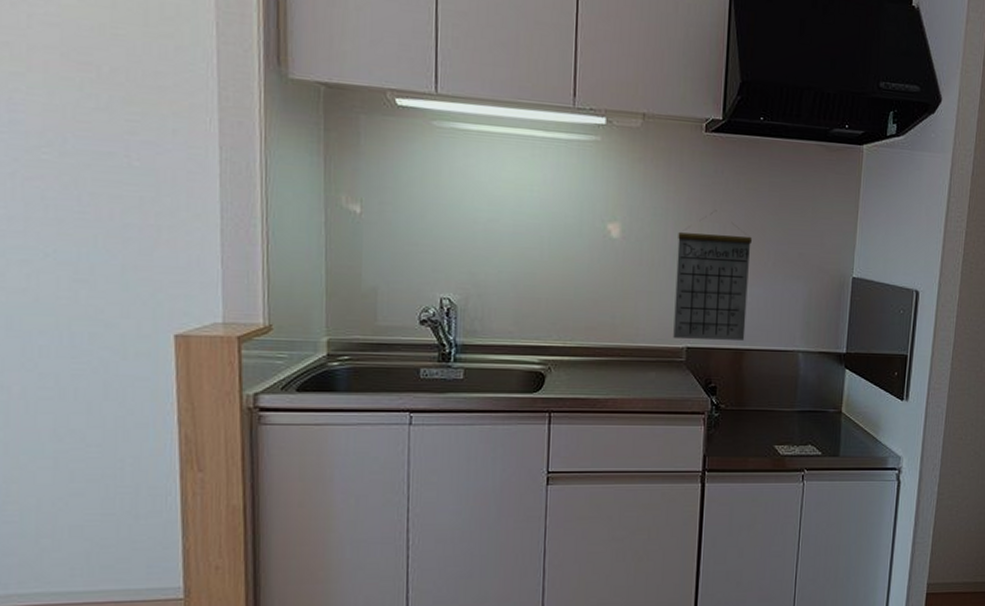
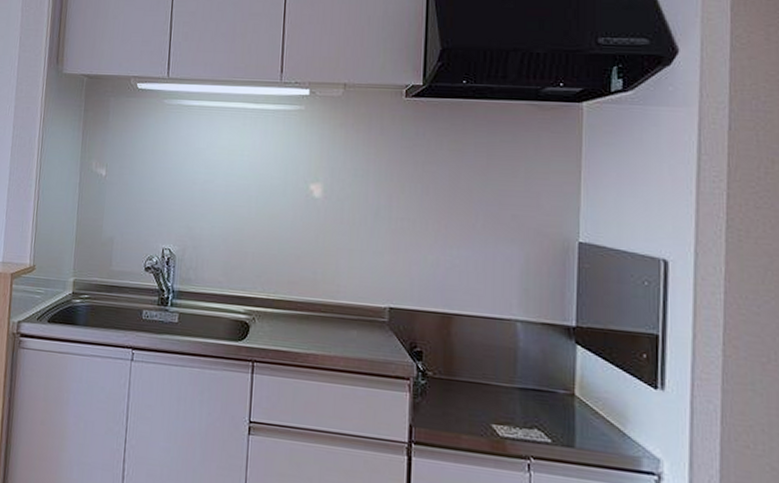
calendar: present [673,210,752,340] -> none [375,171,457,304]

